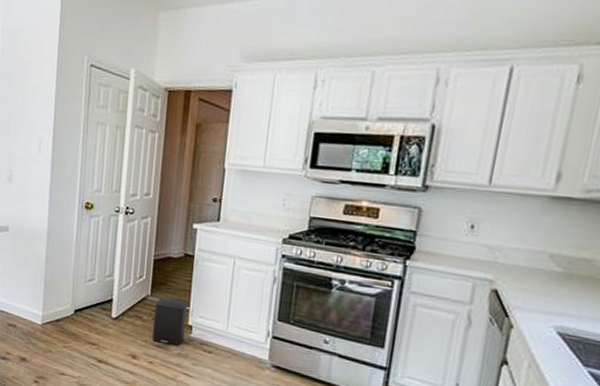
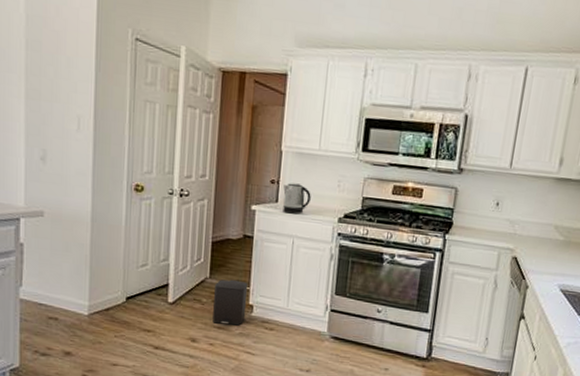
kettle: none [224,201,254,234] -> present [283,183,311,215]

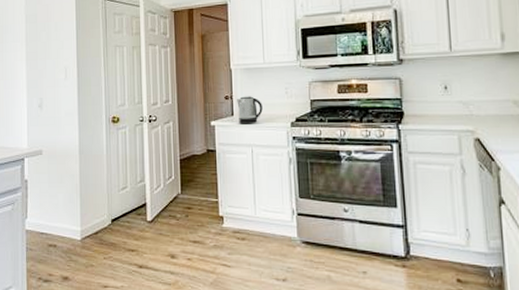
pedal bin: present [212,279,248,326] -> none [186,193,218,238]

